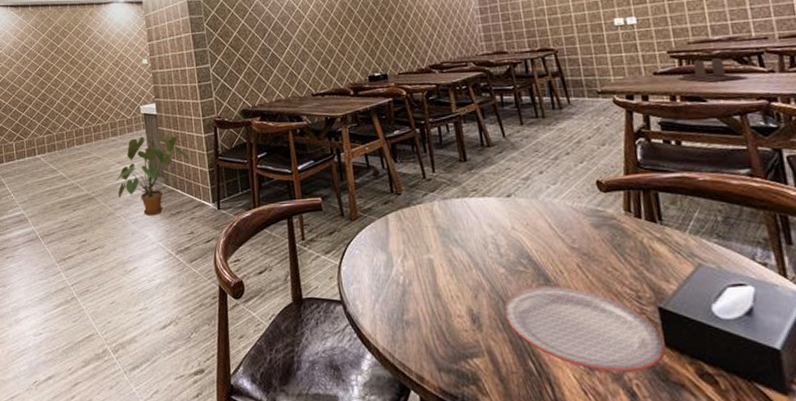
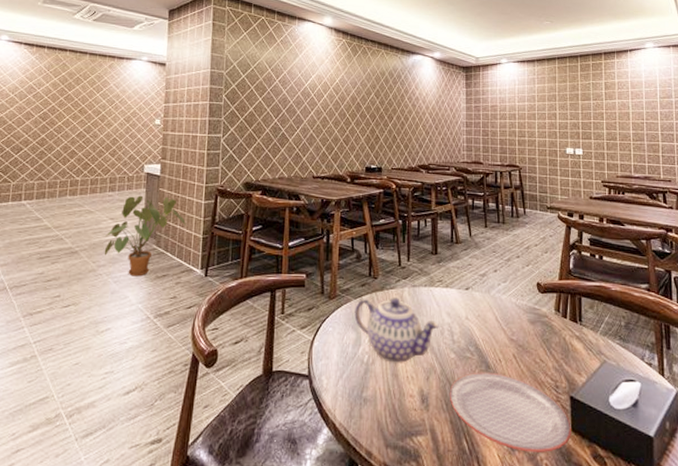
teapot: none [380,213,482,283] -> present [354,297,440,363]
napkin holder: present [678,58,748,83] -> none [606,191,654,212]

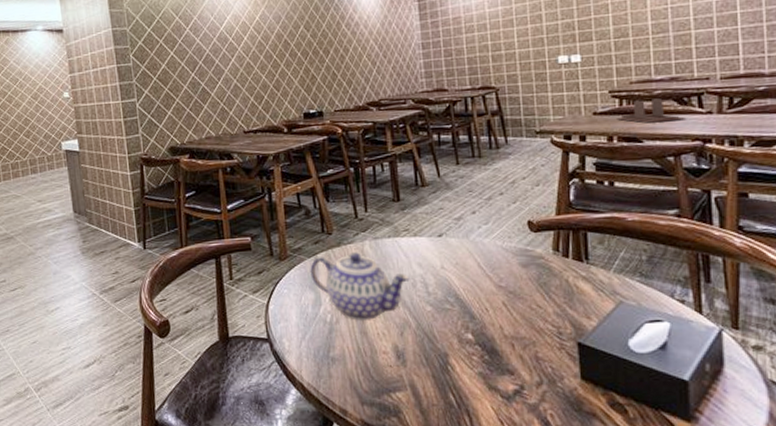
house plant: present [104,195,187,277] -> none [35,172,116,256]
plate: present [449,372,571,452] -> none [428,323,581,403]
napkin holder: none [606,191,654,212] -> present [617,98,685,123]

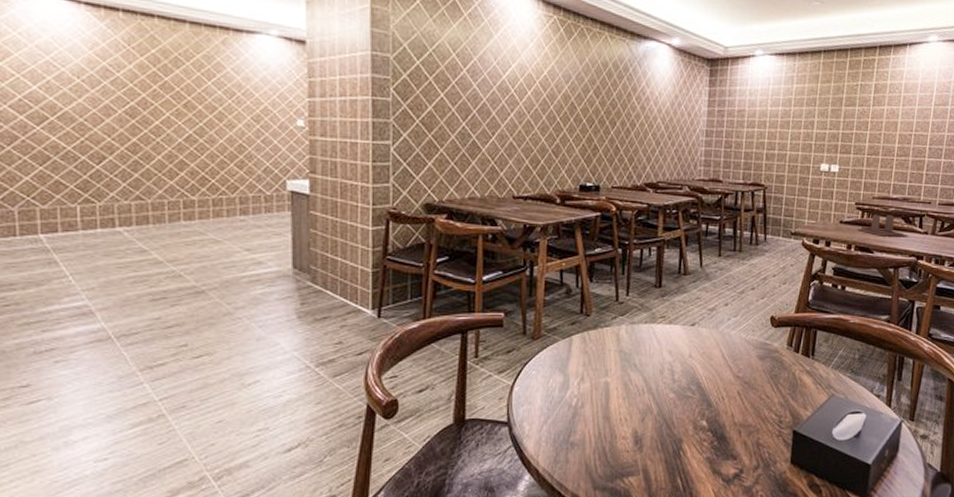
teapot: present [310,252,411,320] -> none [562,336,660,405]

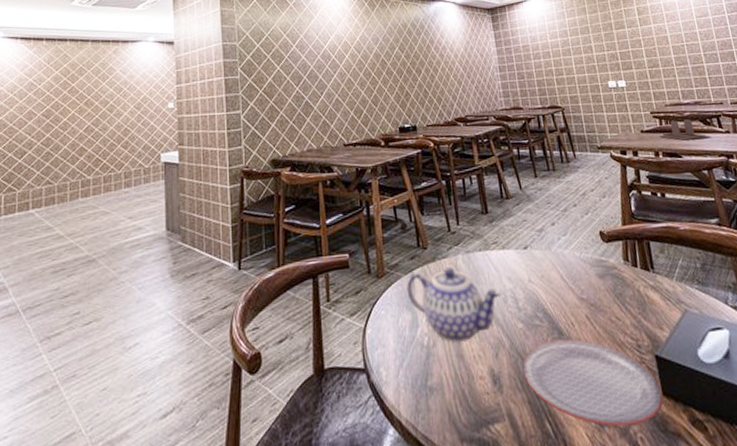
teapot: none [562,336,660,405] -> present [406,267,503,342]
plate: none [665,410,791,486] -> present [522,338,664,427]

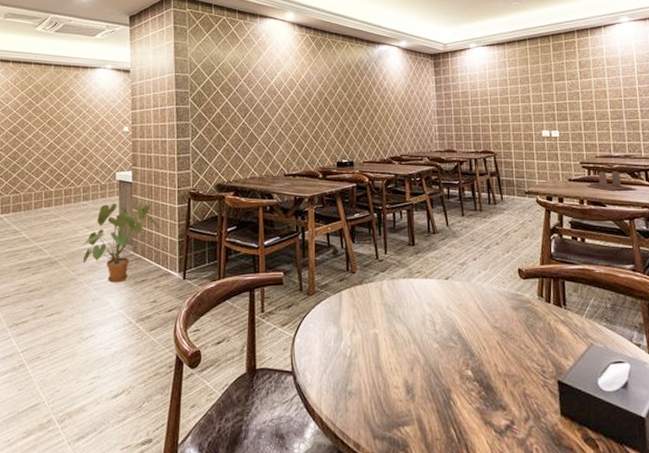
house plant: none [123,185,213,280] -> present [82,202,162,283]
teapot: present [406,267,503,342] -> none [334,291,422,355]
plate: present [522,338,664,427] -> none [434,360,561,438]

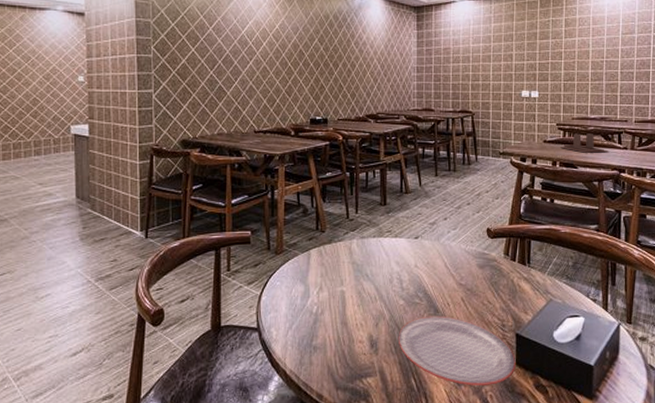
house plant: present [82,202,162,283] -> none [34,158,122,242]
plate: none [434,360,561,438] -> present [398,315,516,386]

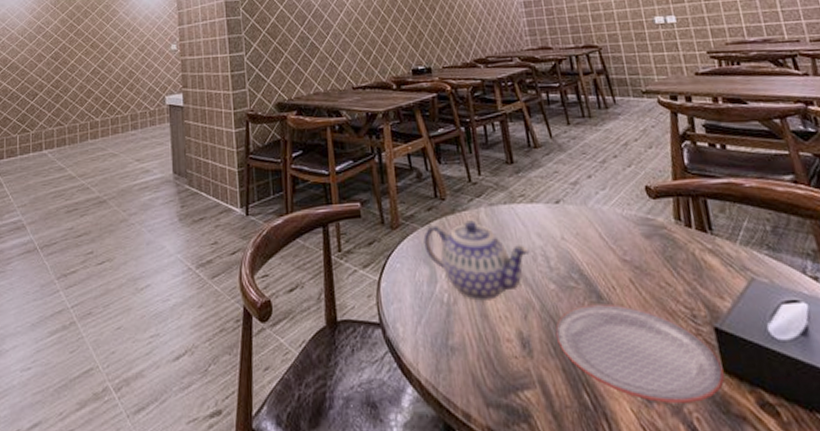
teapot: none [302,249,389,312] -> present [423,220,531,301]
napkin holder: present [560,133,609,153] -> none [718,60,784,85]

